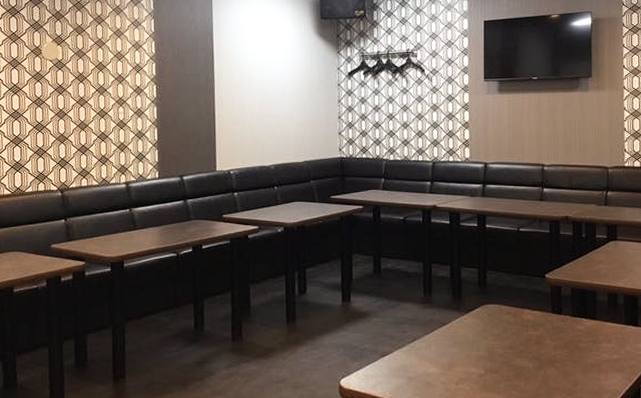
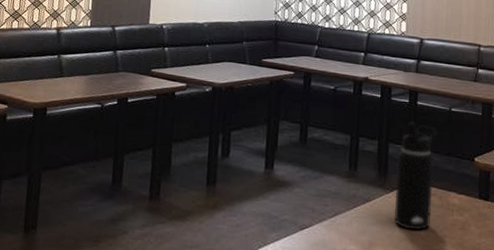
water bottle: none [470,245,508,348] -> present [394,122,438,231]

